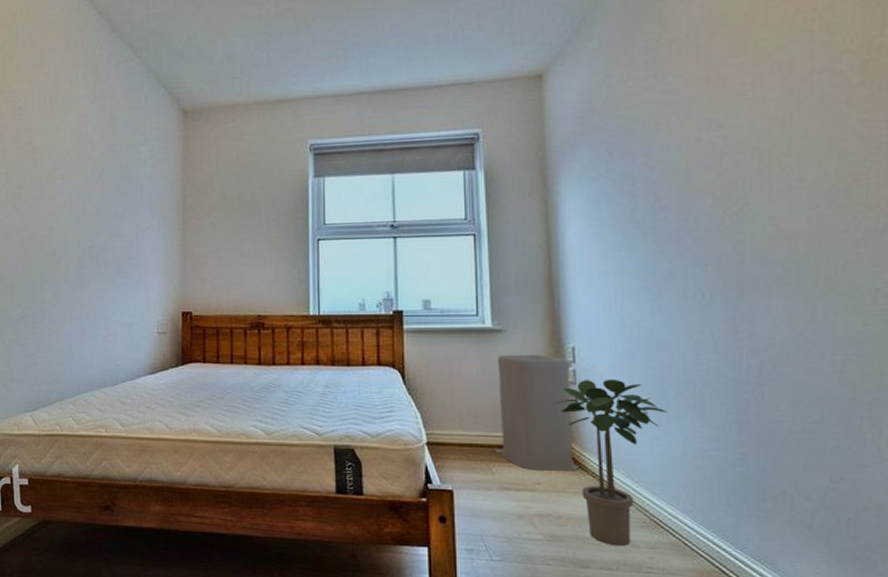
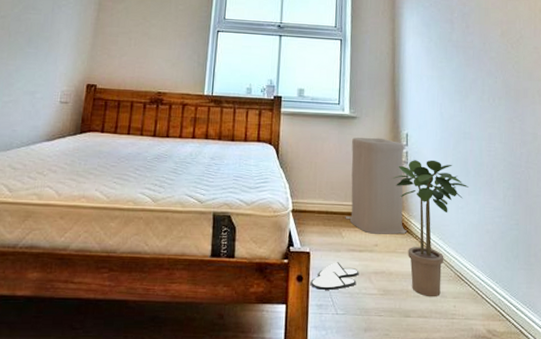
slippers: none [456,502,518,533] -> present [310,262,359,290]

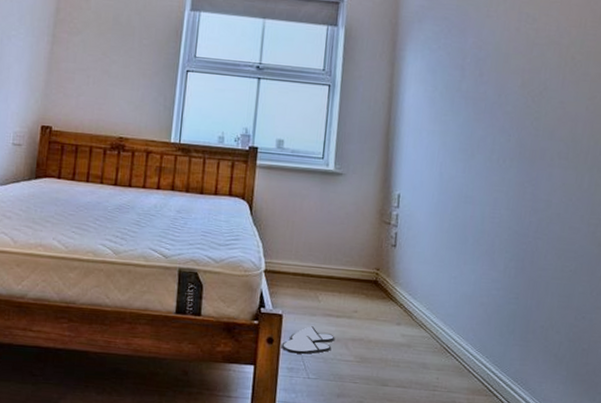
laundry basket: present [345,137,408,235] -> none [323,196,396,302]
potted plant: present [391,159,470,297] -> none [377,223,466,368]

